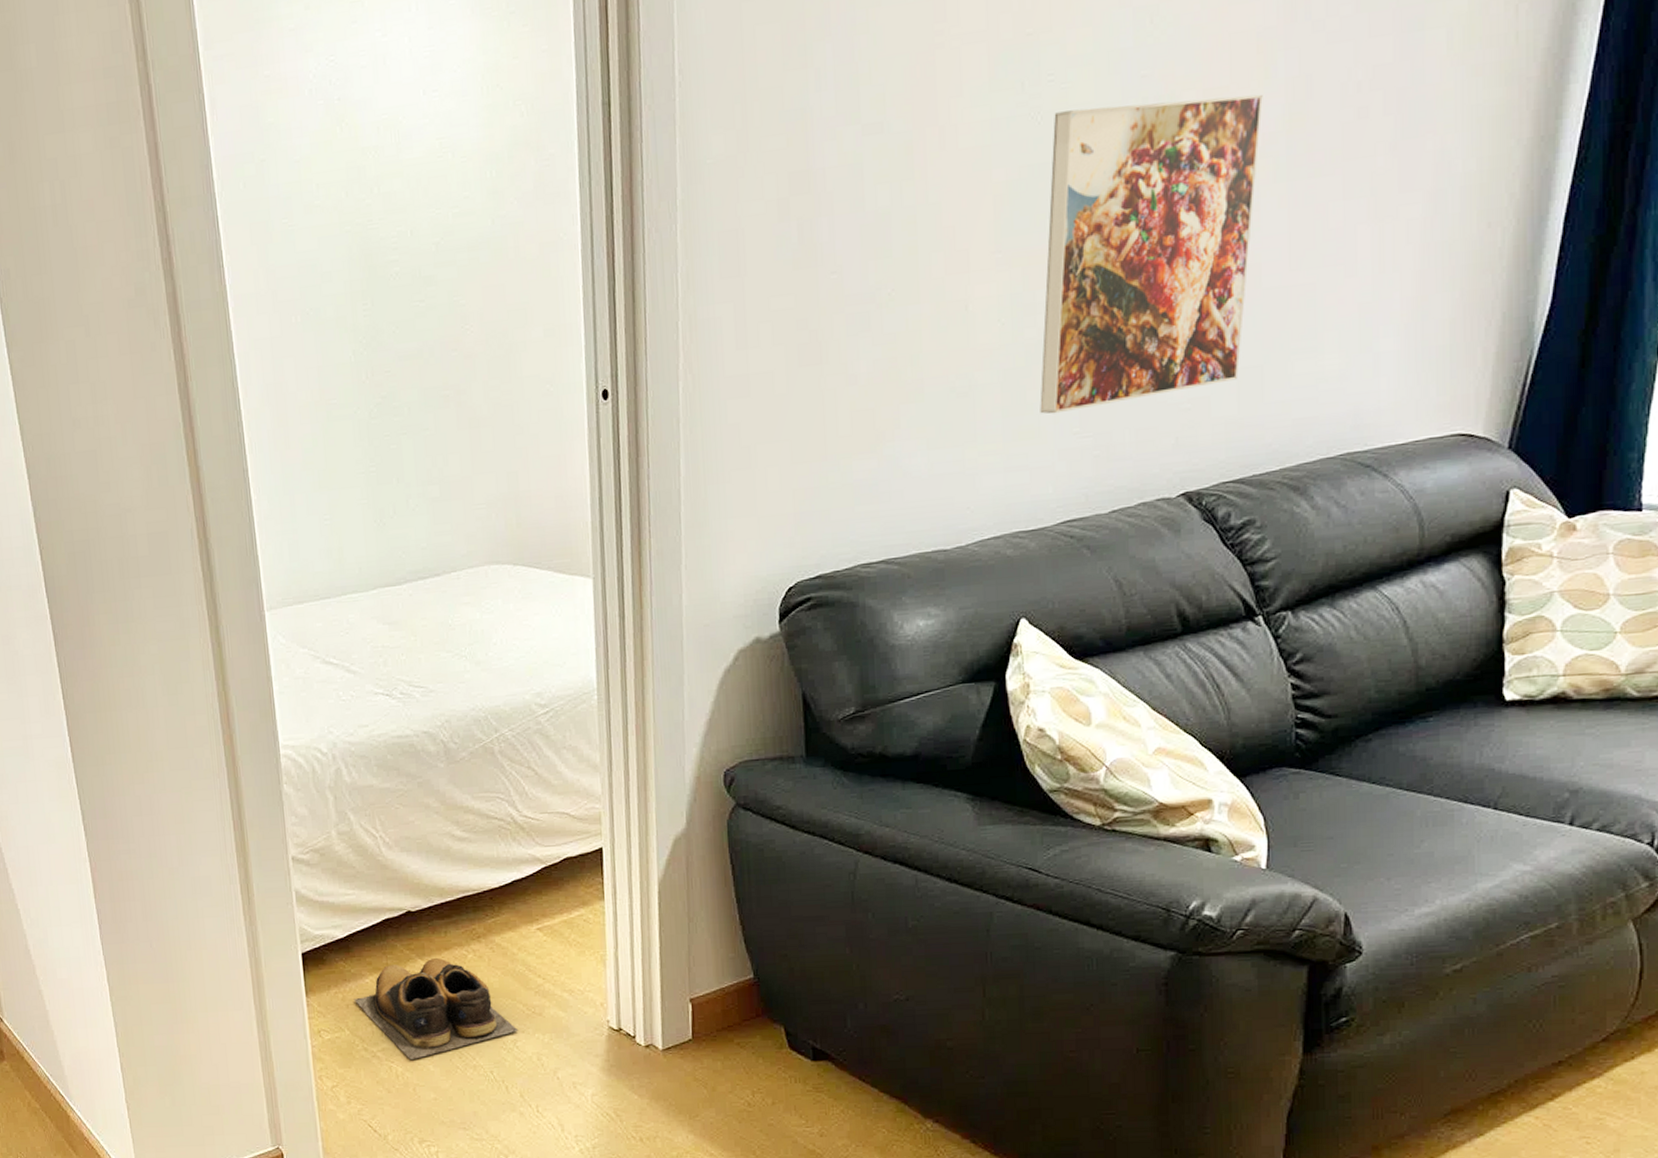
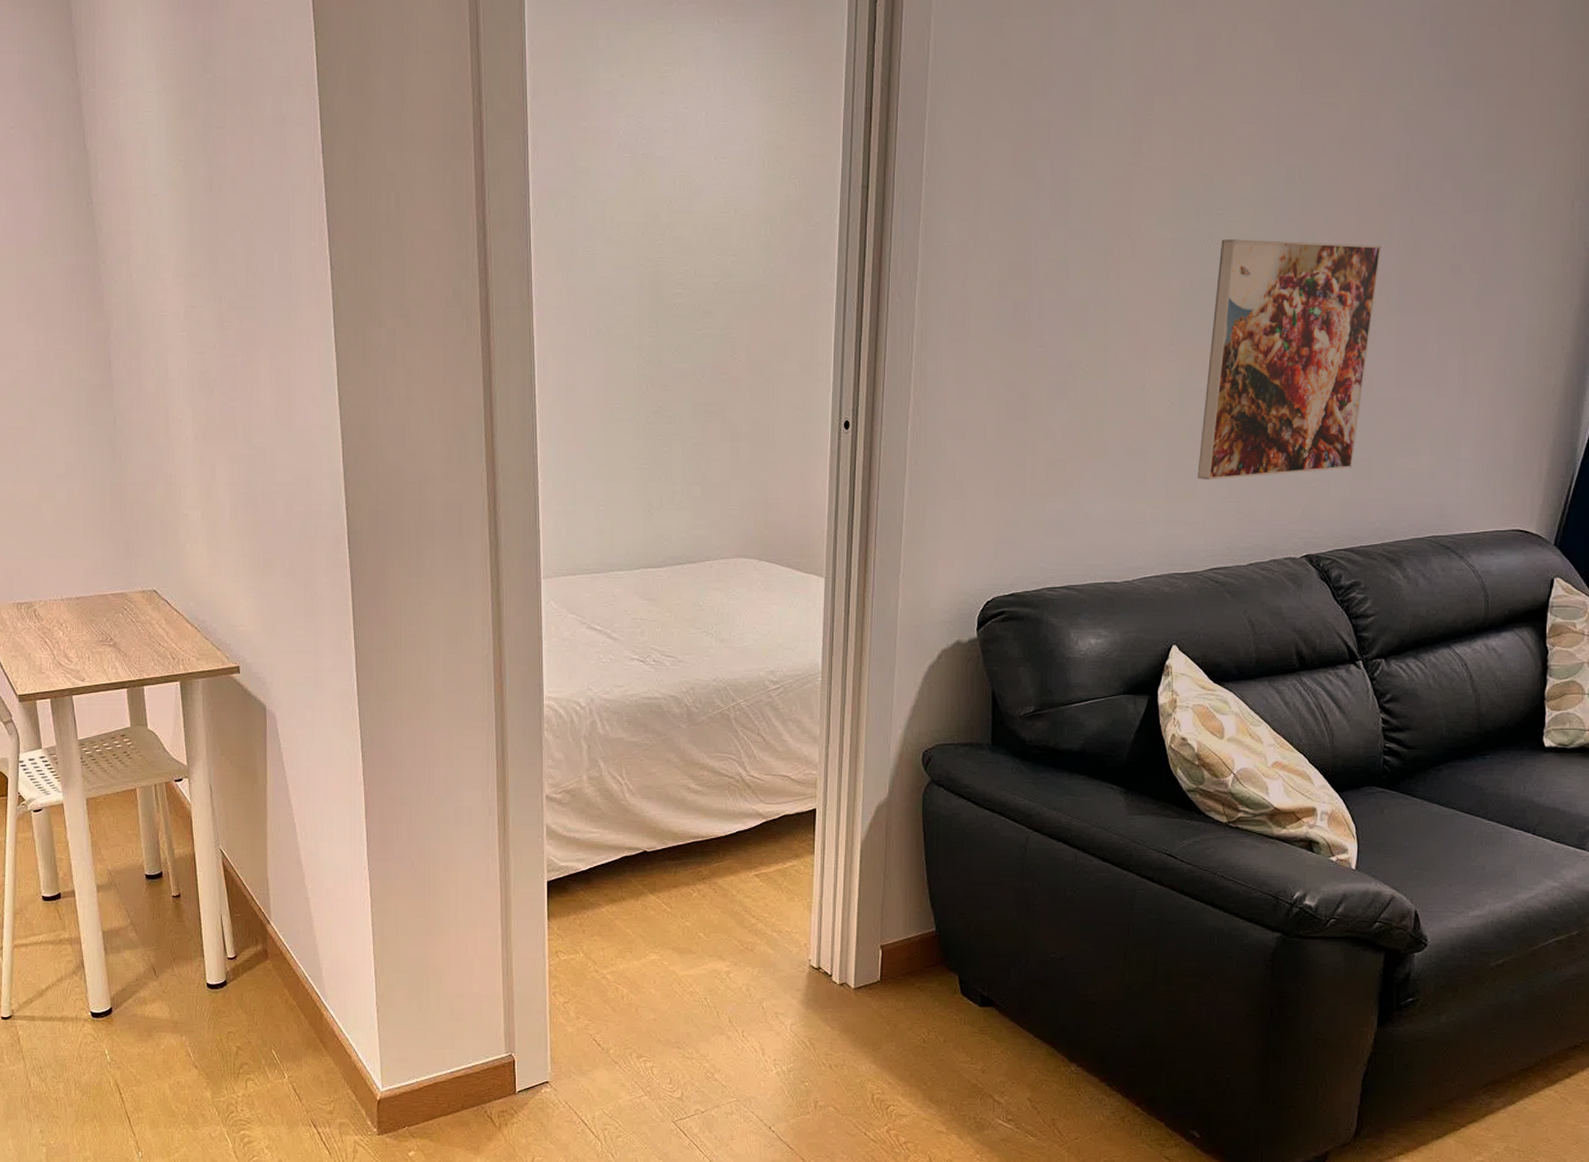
shoes: present [353,958,519,1060] -> none [590,894,732,983]

